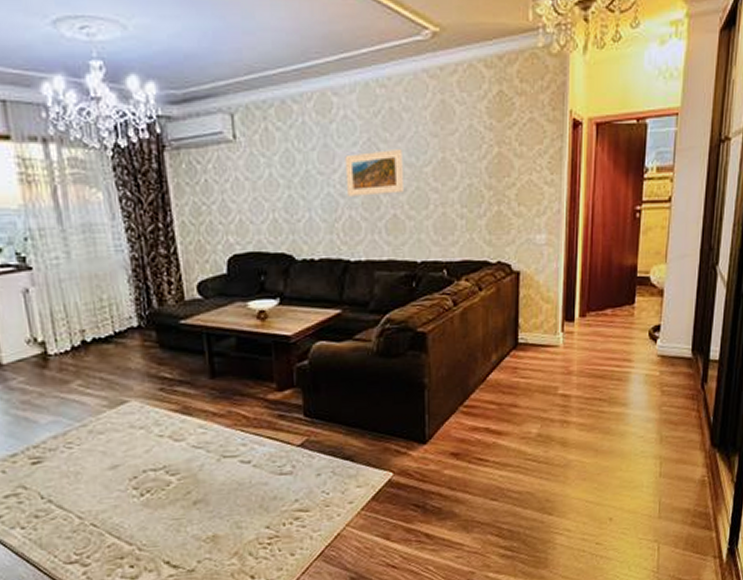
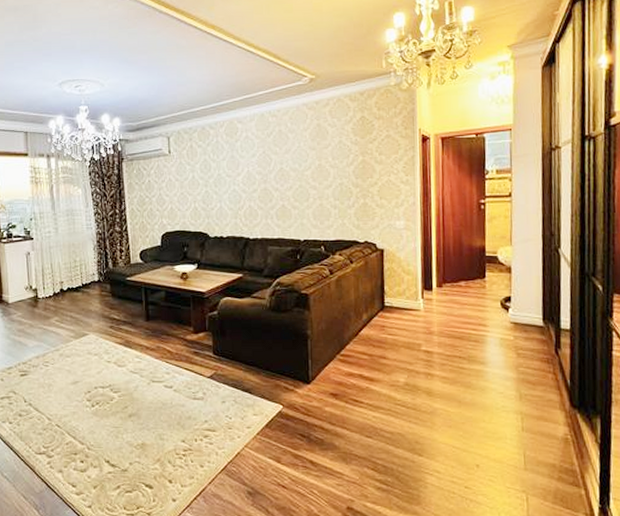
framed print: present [345,148,405,197] -> none [246,158,291,192]

